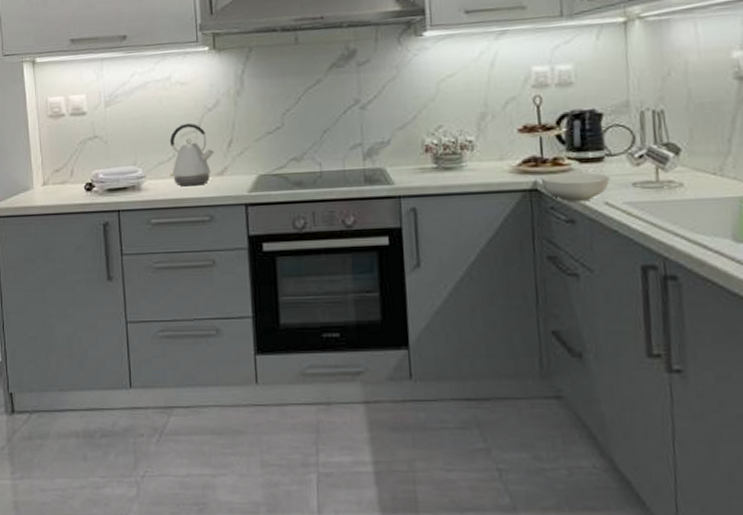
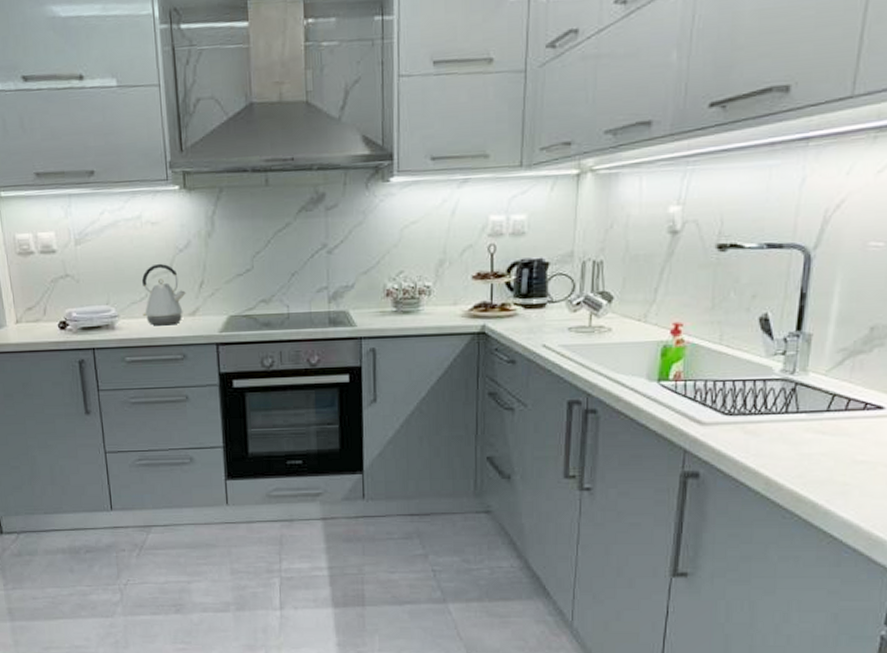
bowl: present [540,172,611,203] -> none [488,317,550,345]

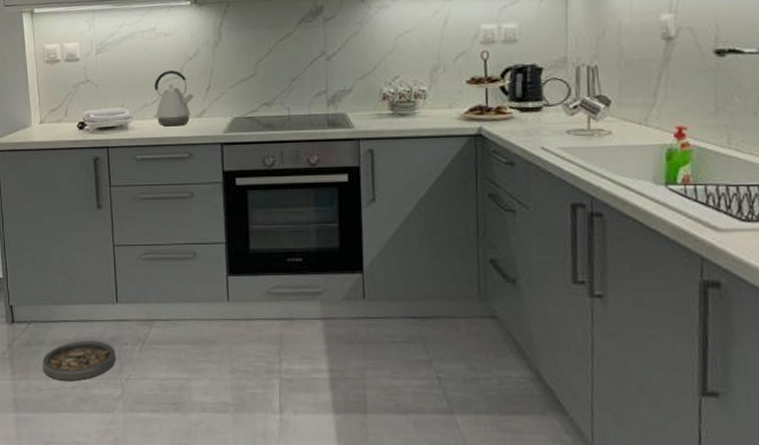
pet bowl: none [36,548,113,589] -> present [42,340,116,381]

